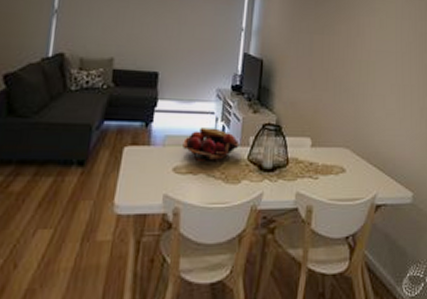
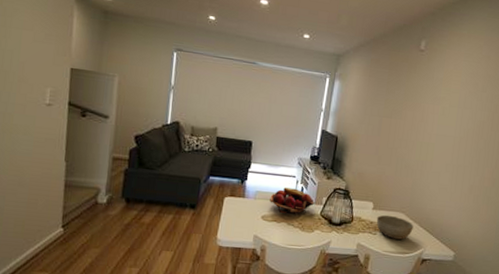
bowl: none [316,152,361,182] -> present [376,214,414,240]

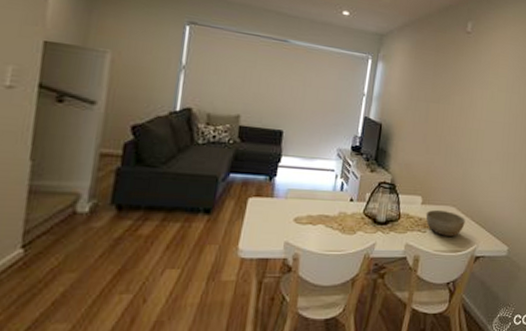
fruit basket: present [269,187,315,214] -> none [304,183,357,214]

